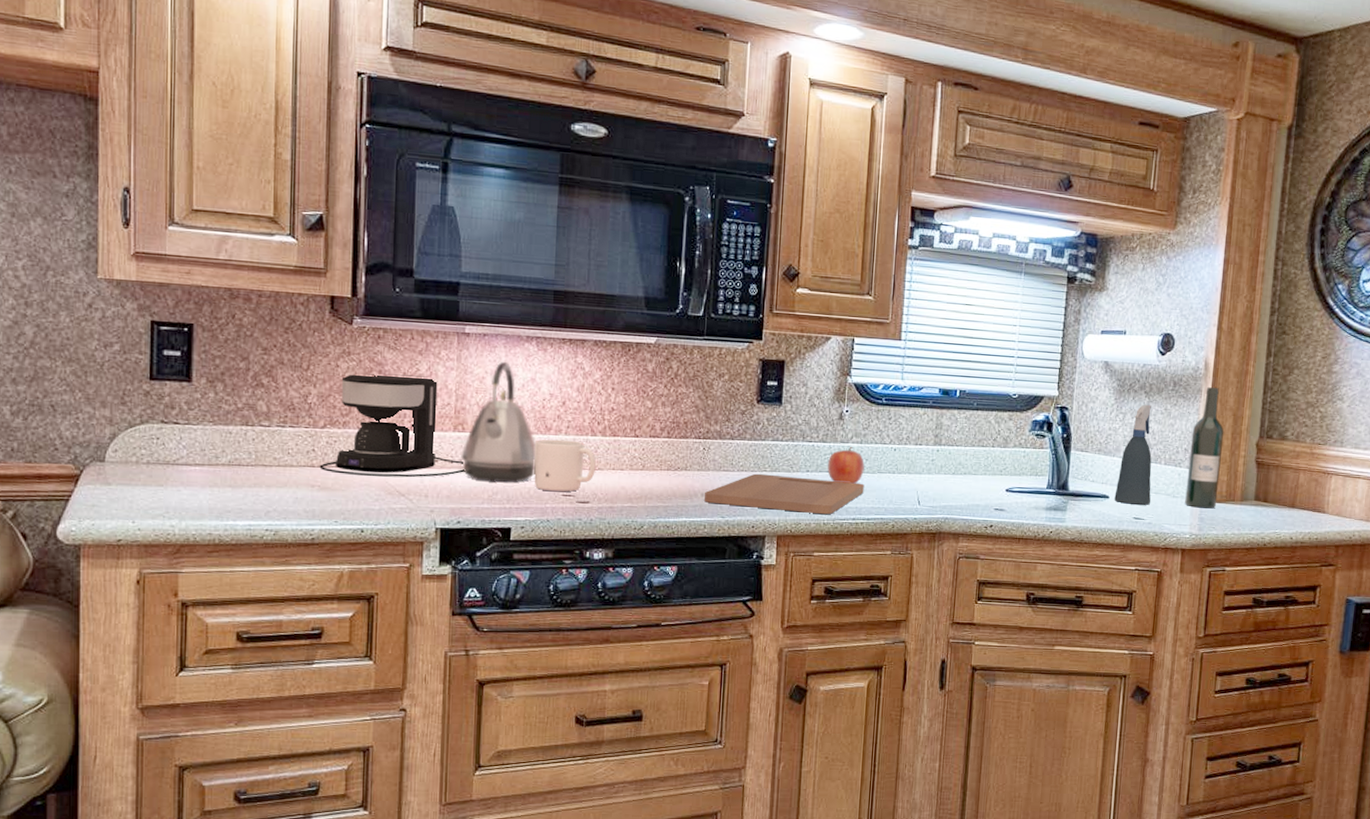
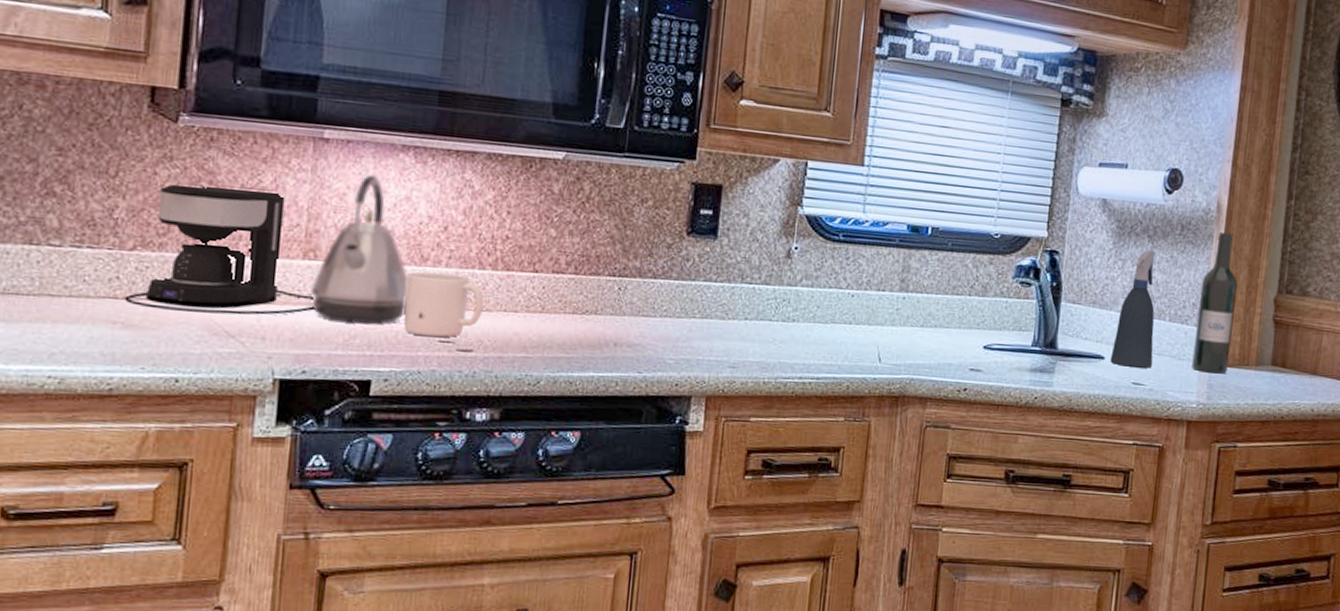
cutting board: present [704,473,864,515] -> none [618,320,815,372]
fruit: present [828,446,865,484] -> none [770,290,816,336]

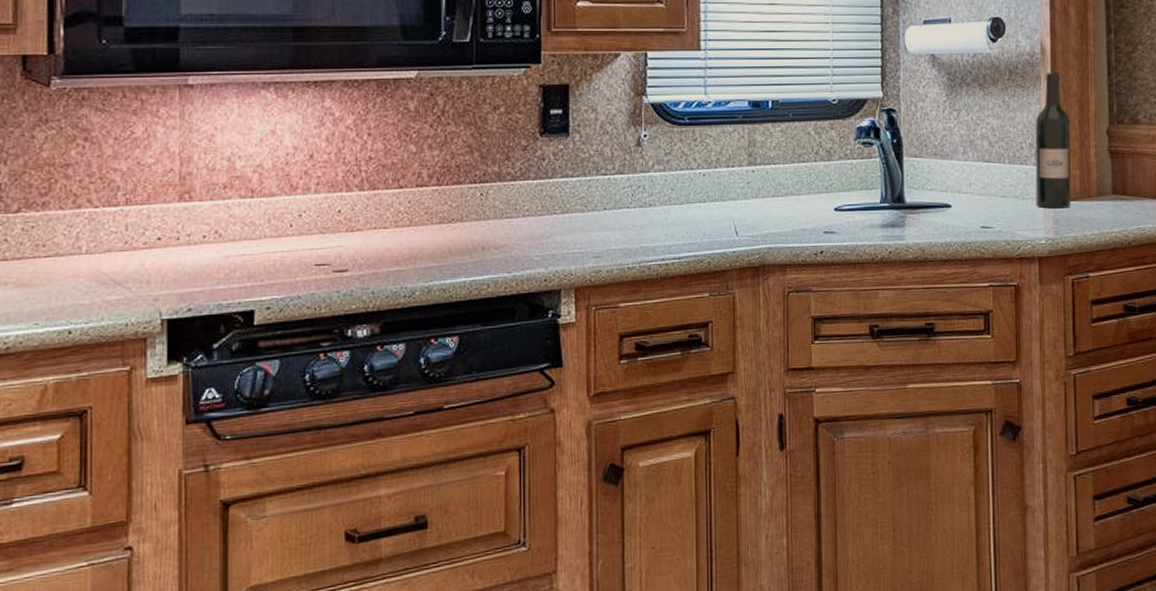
coffee maker: present [124,184,316,315] -> none [14,139,195,266]
kettle: present [310,174,408,323] -> none [189,113,281,258]
mug: present [403,271,484,338] -> none [278,199,353,262]
spray bottle: present [1110,250,1155,368] -> none [957,98,998,212]

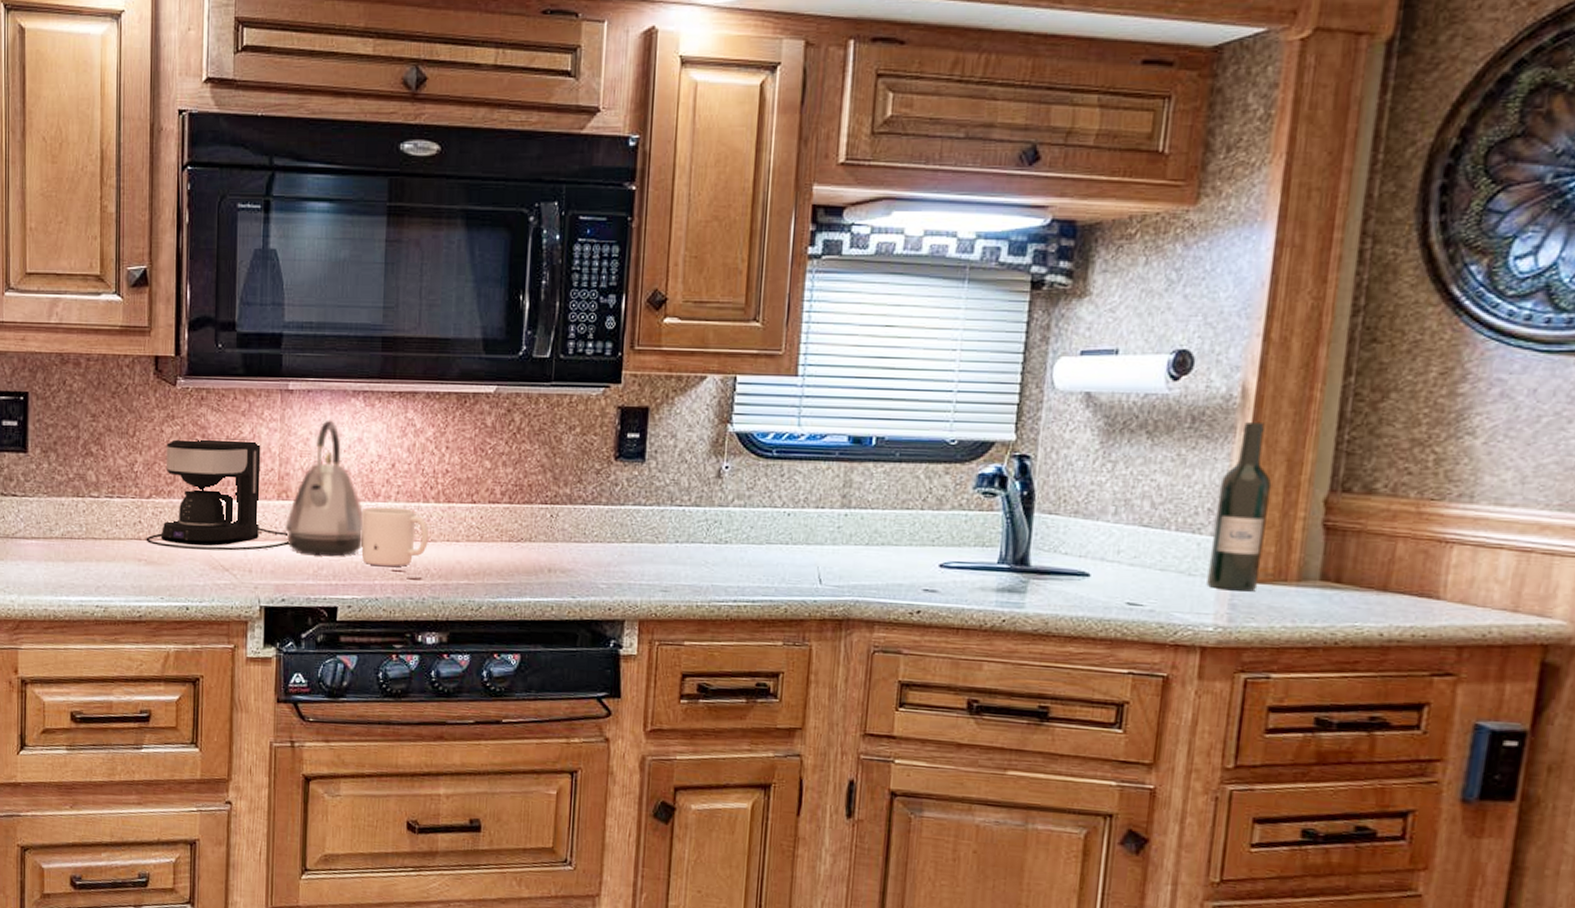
coffee maker: none [14,139,195,266] -> present [146,438,290,551]
kettle: none [189,113,281,258] -> present [285,420,363,556]
mug: none [278,199,353,262] -> present [361,506,428,567]

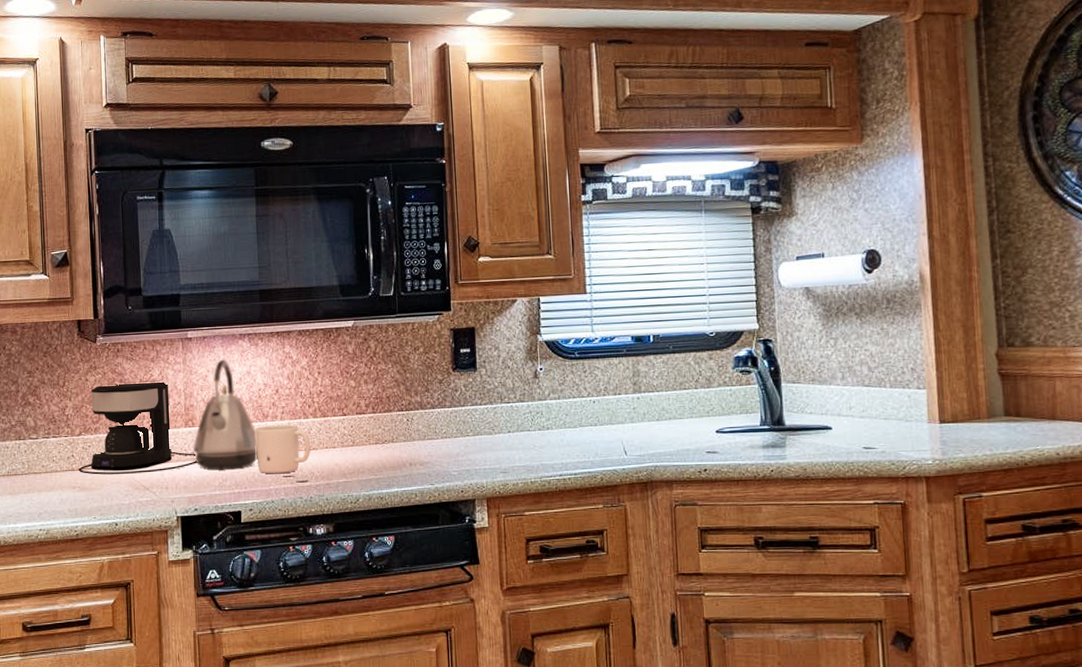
wine bottle: present [1207,422,1272,592] -> none [916,299,959,430]

